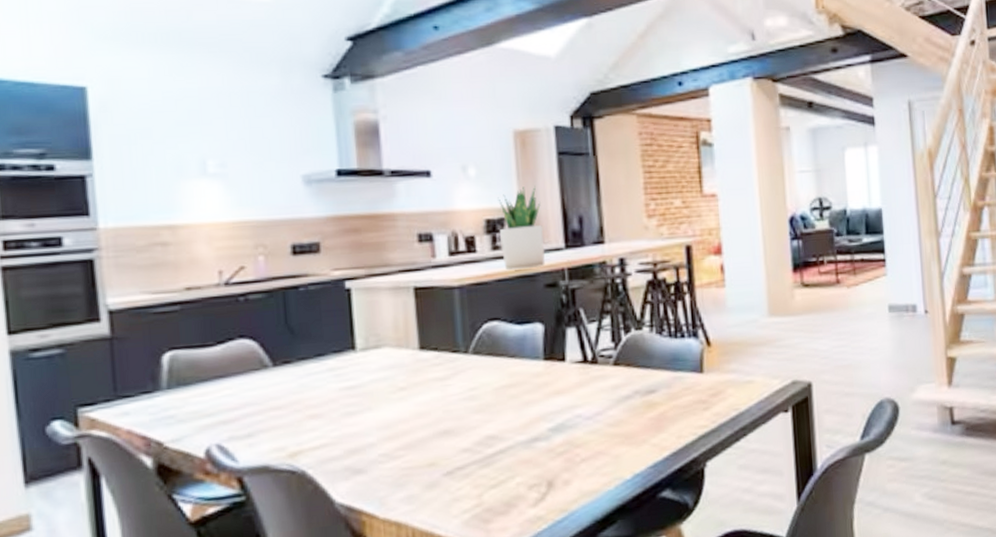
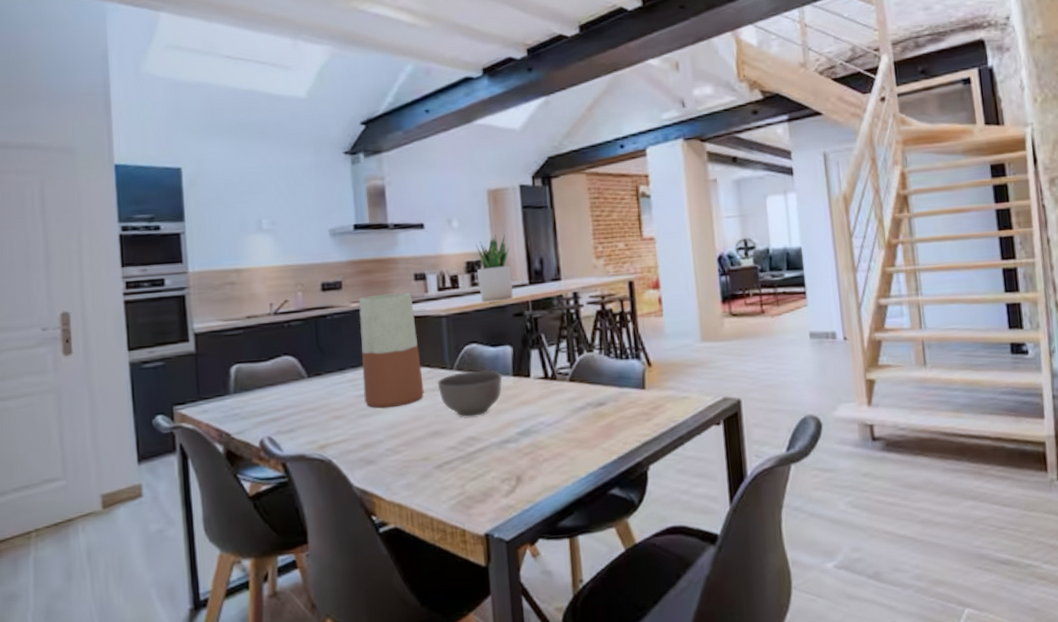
vase: none [343,257,430,404] -> present [358,292,424,408]
bowl: none [447,353,531,411] -> present [437,370,503,417]

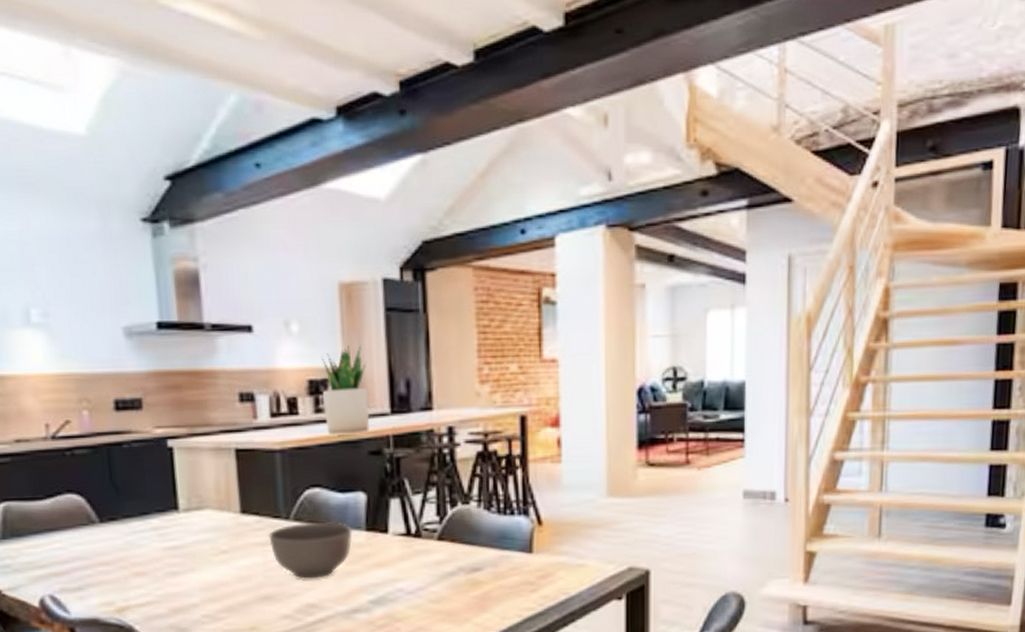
vase: present [358,292,424,408] -> none [165,417,252,565]

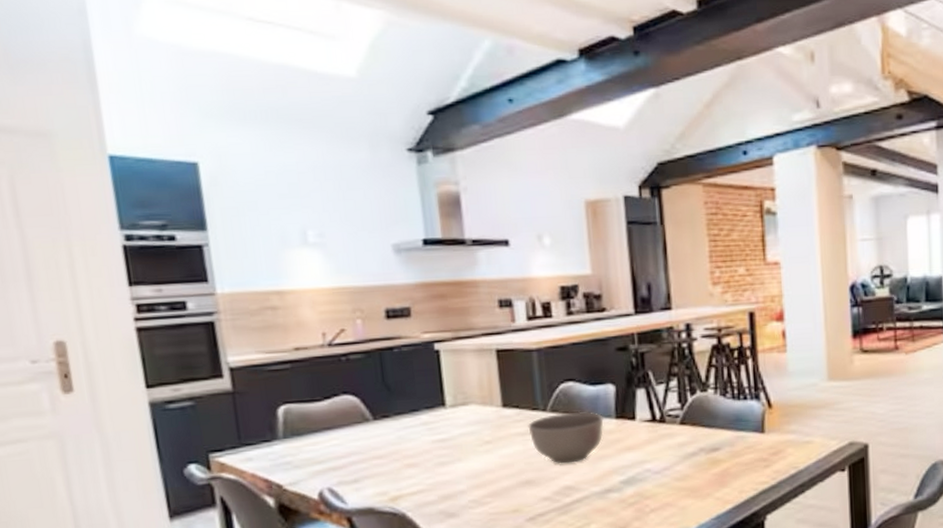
planter: present [321,345,370,435] -> none [571,254,616,335]

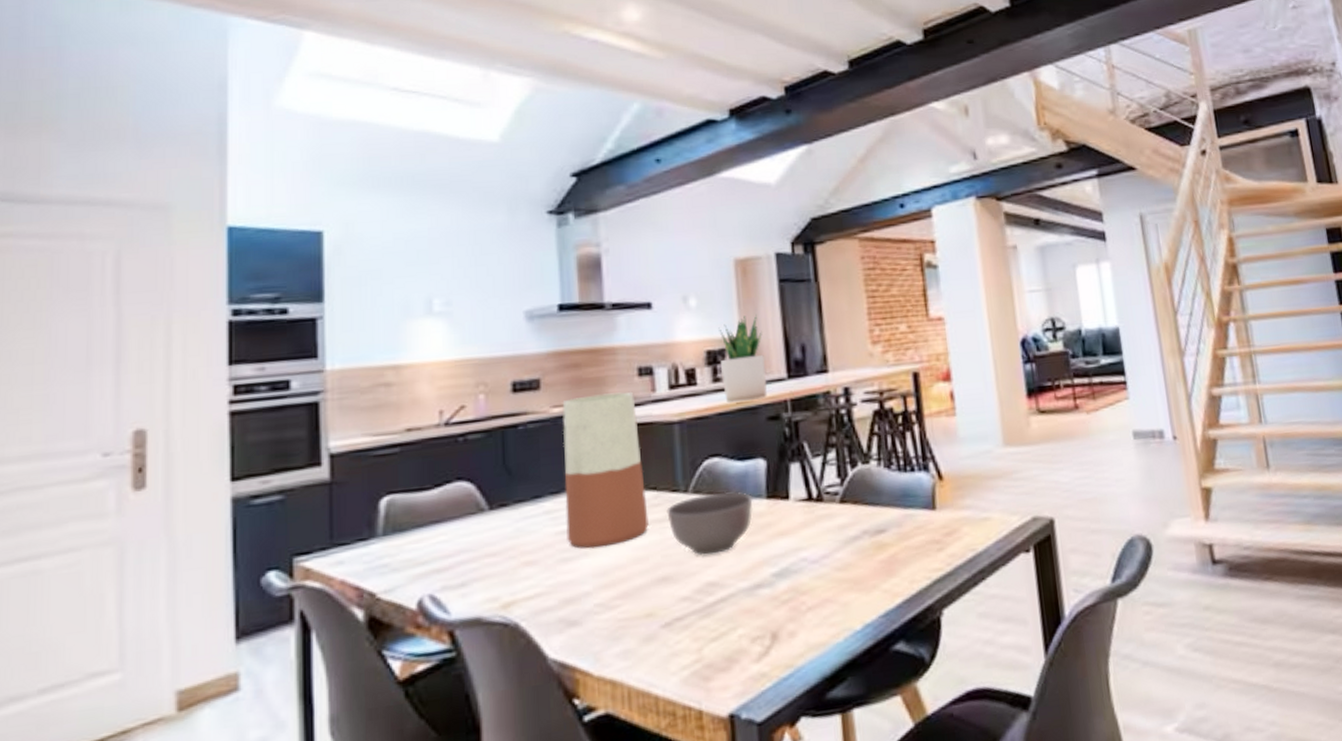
vase: none [431,321,513,455] -> present [562,391,649,548]
planter: none [571,254,616,335] -> present [718,315,767,404]

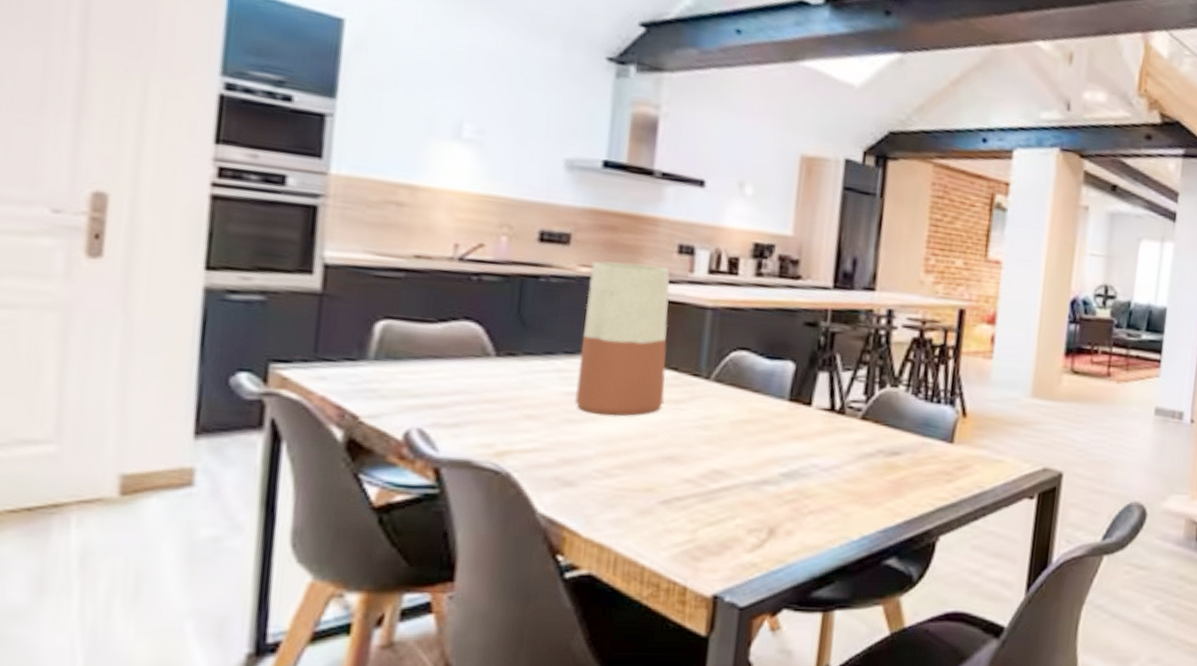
bowl: present [666,491,754,556] -> none [684,385,775,443]
planter: present [718,315,767,404] -> none [765,216,816,303]

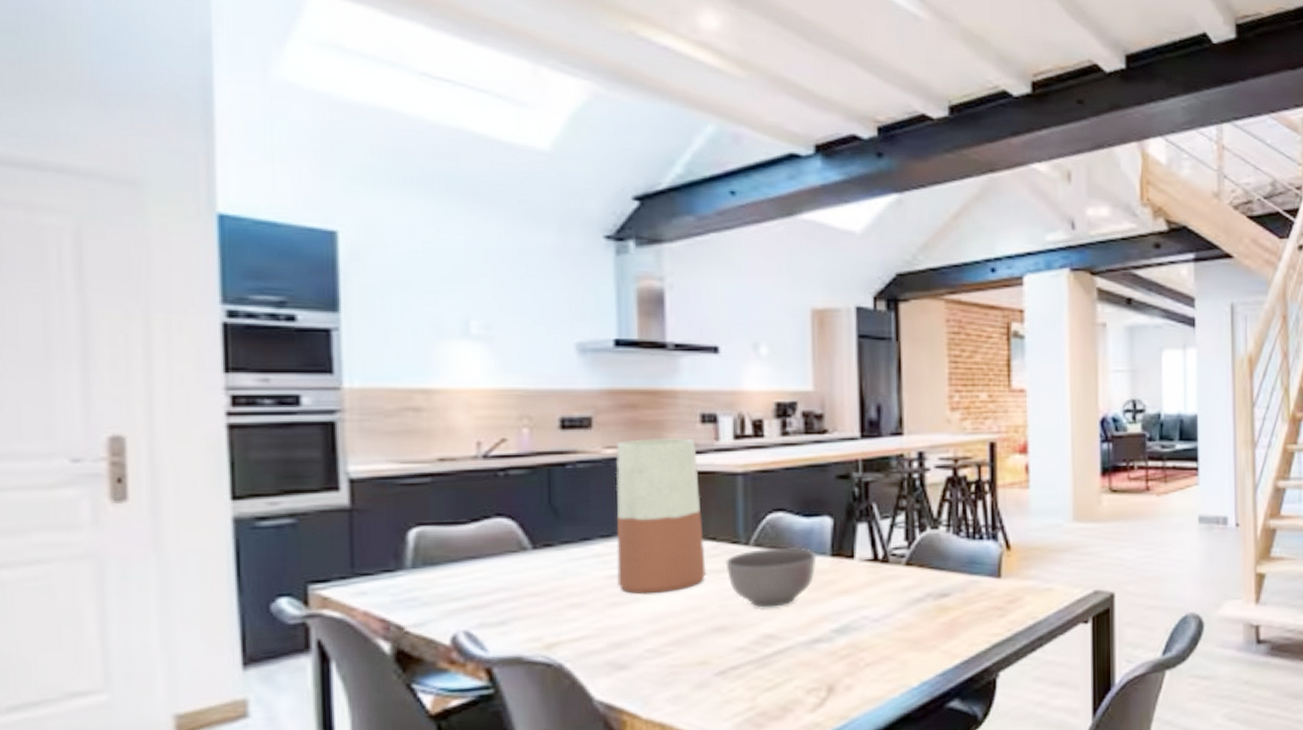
bowl: none [684,385,775,443] -> present [725,547,817,608]

